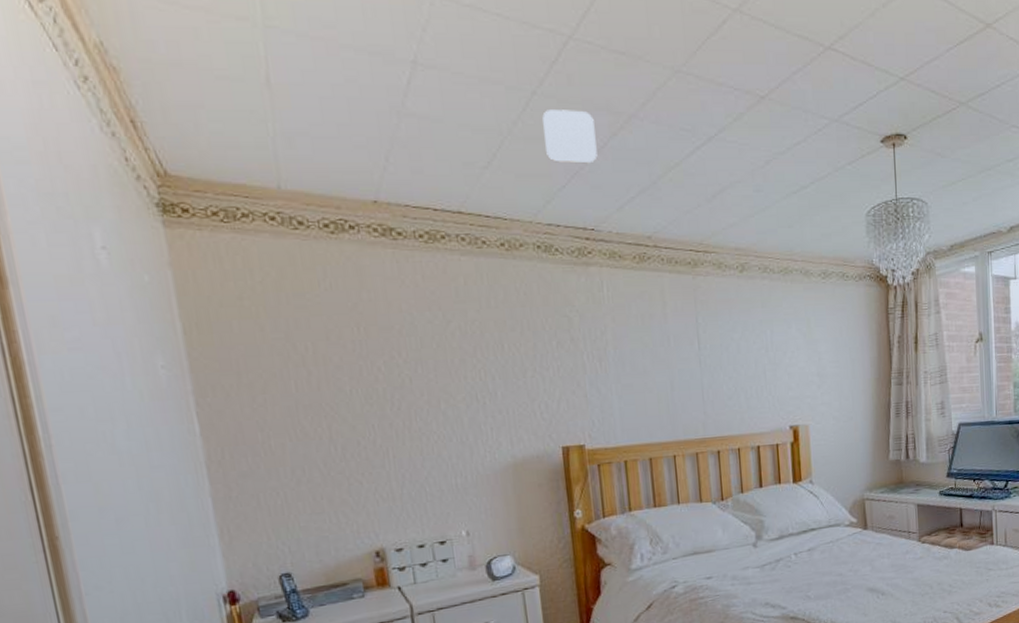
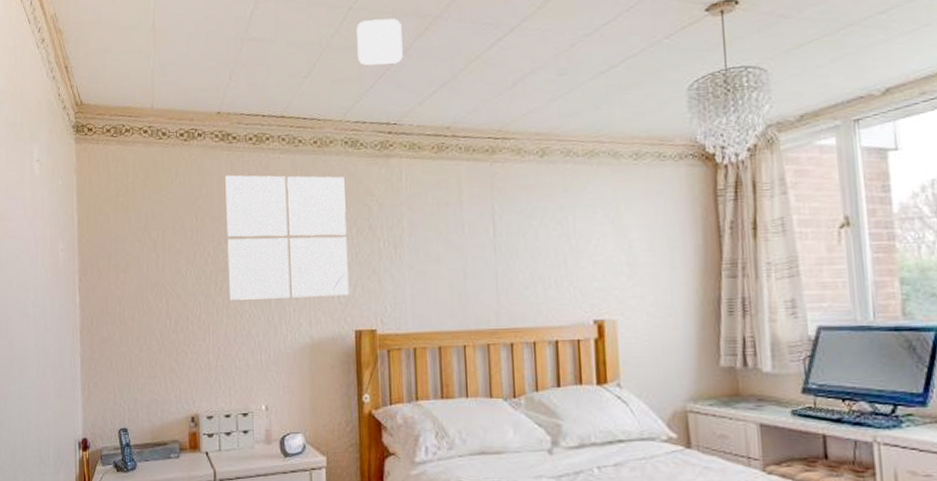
wall art: none [392,277,553,421] -> present [225,175,349,300]

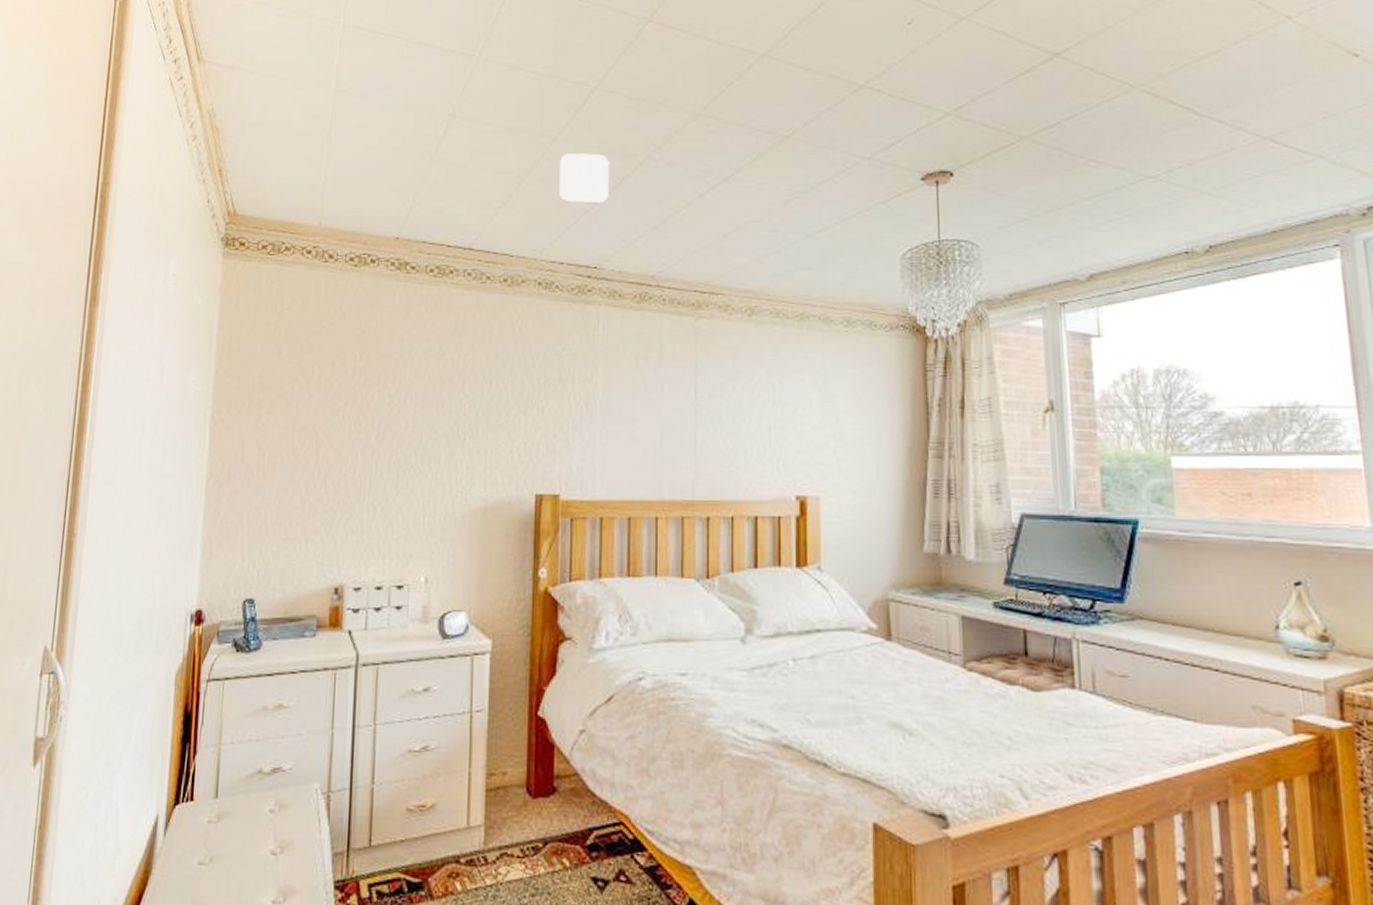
wall art: present [225,175,349,300] -> none [392,309,535,454]

